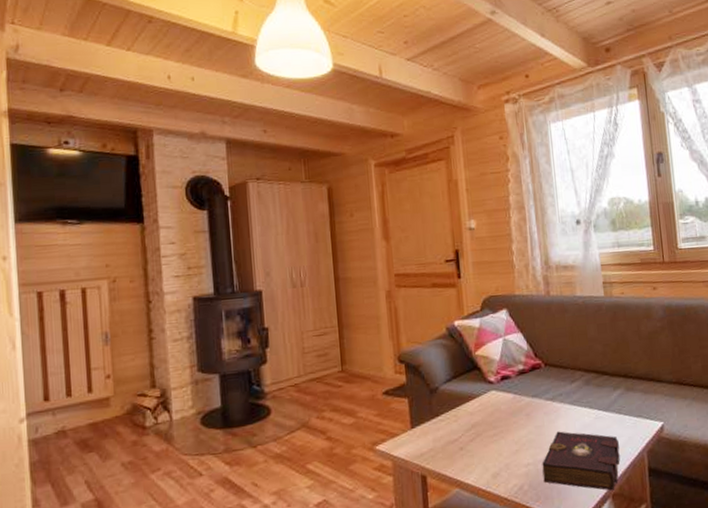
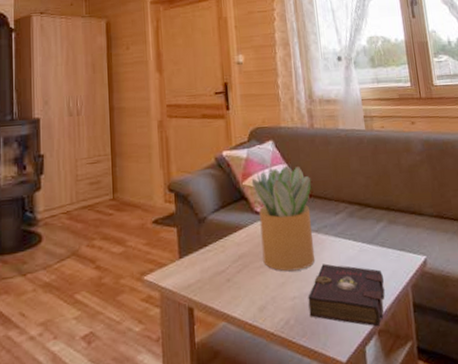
potted plant: none [484,334,550,439] -> present [251,165,316,272]

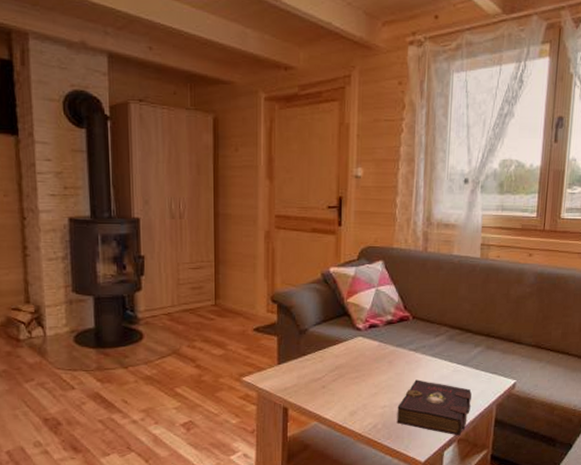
potted plant: present [251,165,316,272] -> none [356,286,417,384]

